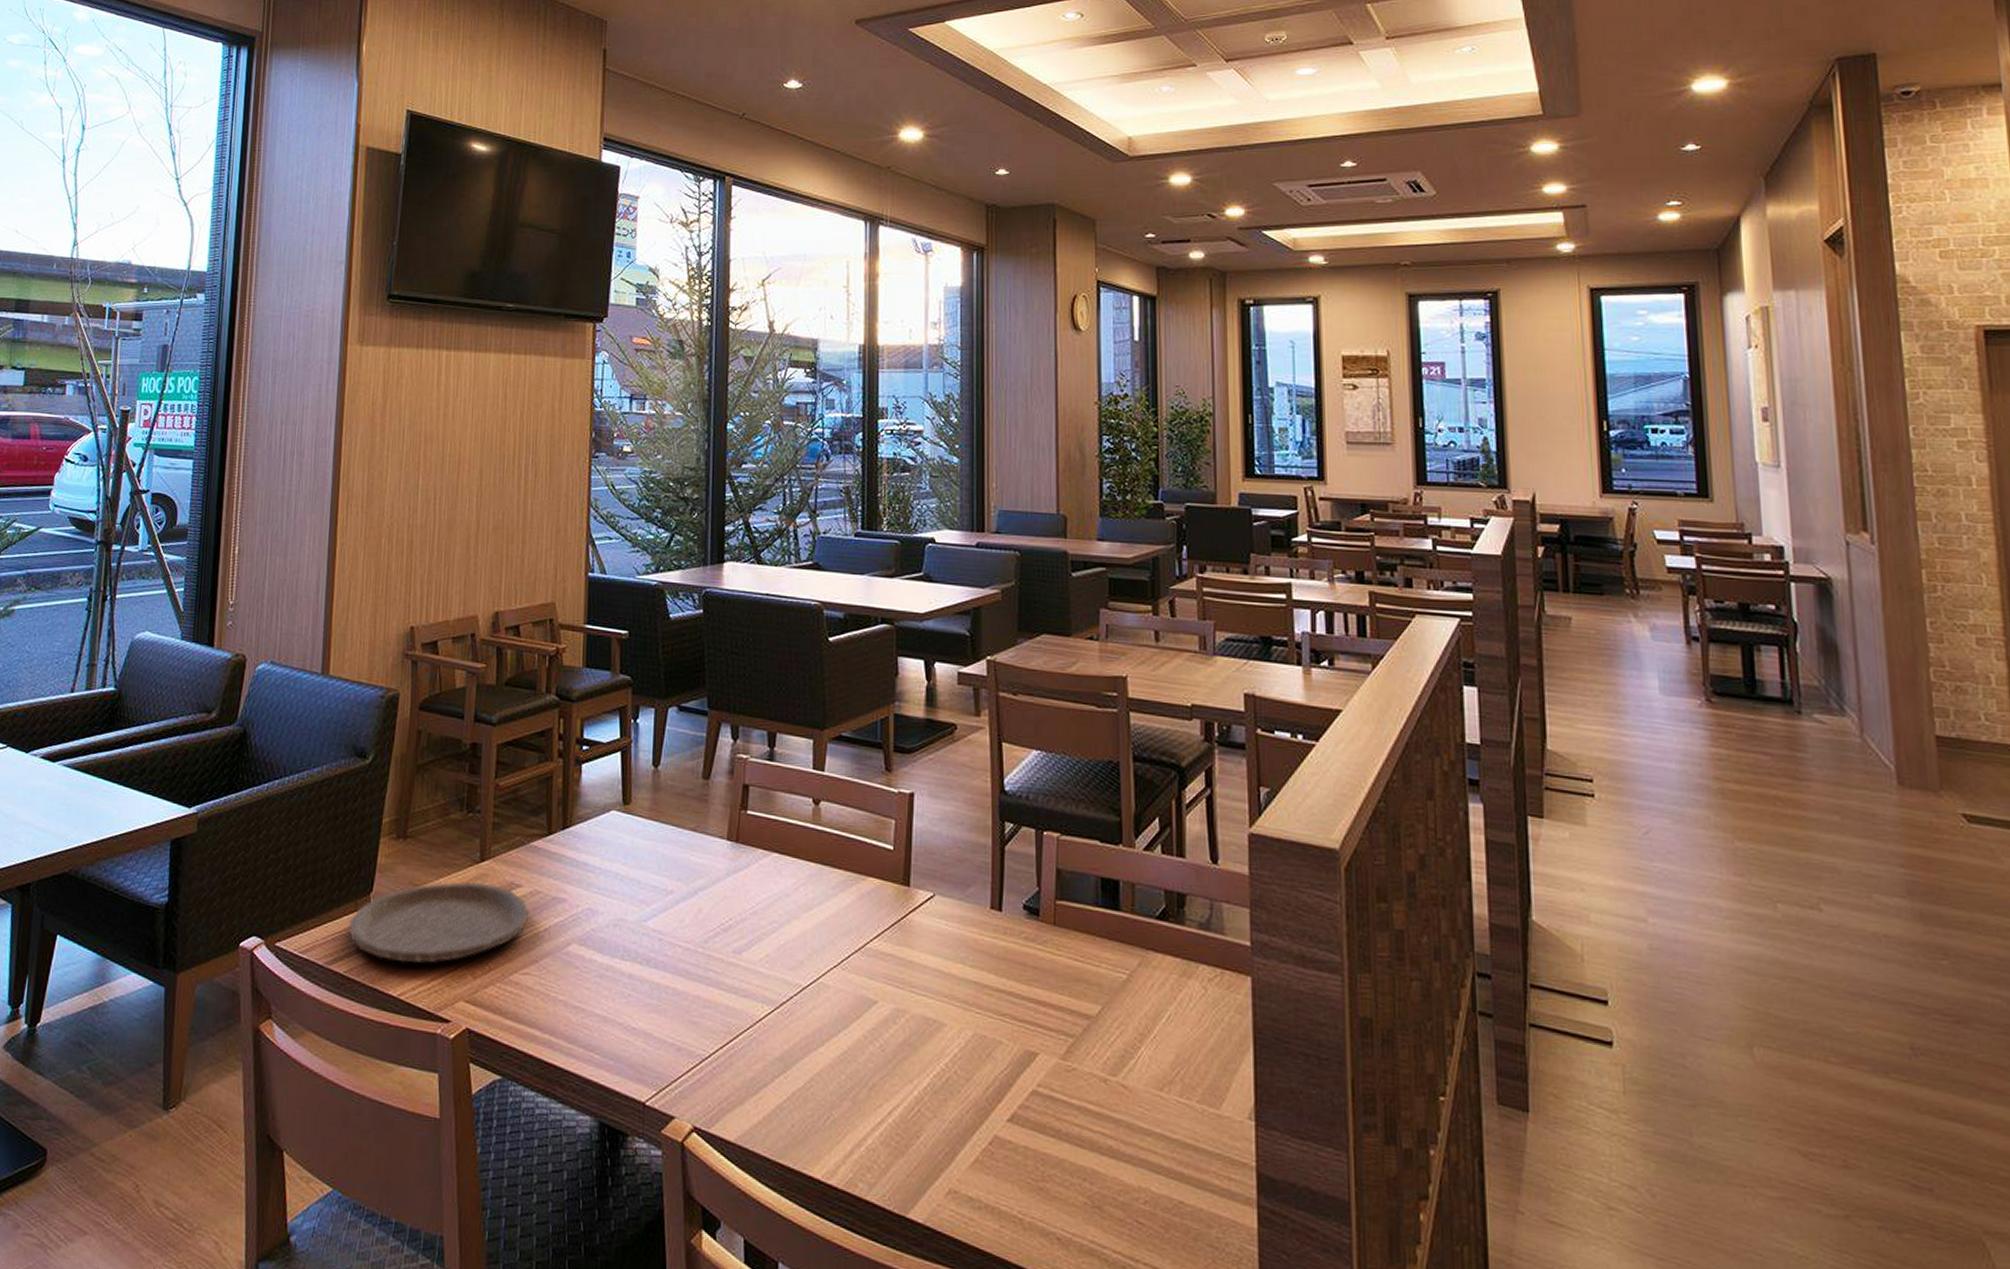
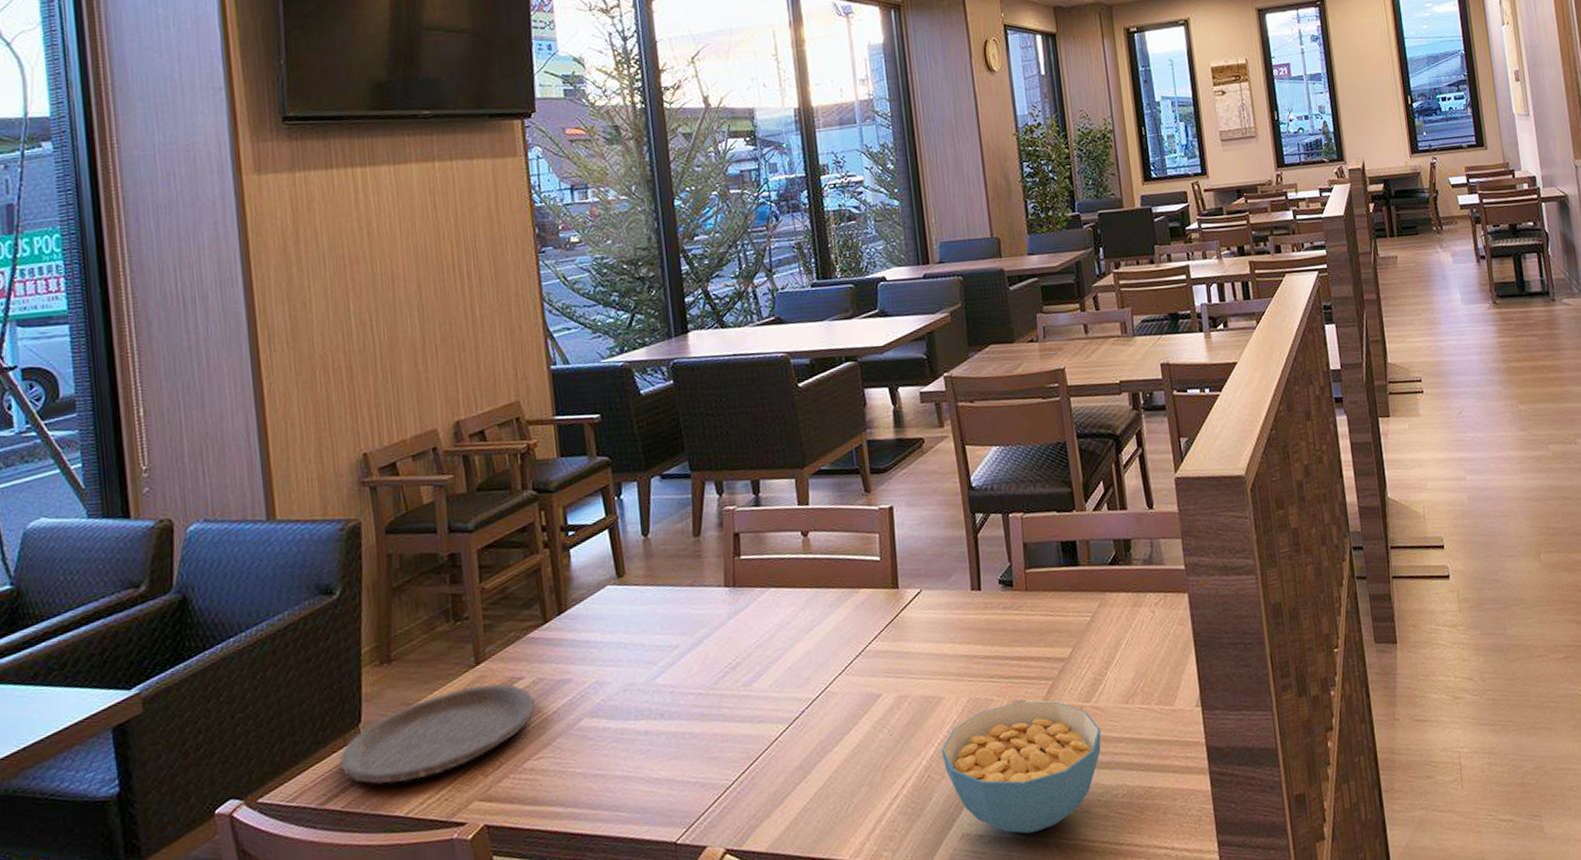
cereal bowl: none [936,1051,1125,1214] -> present [941,701,1101,834]

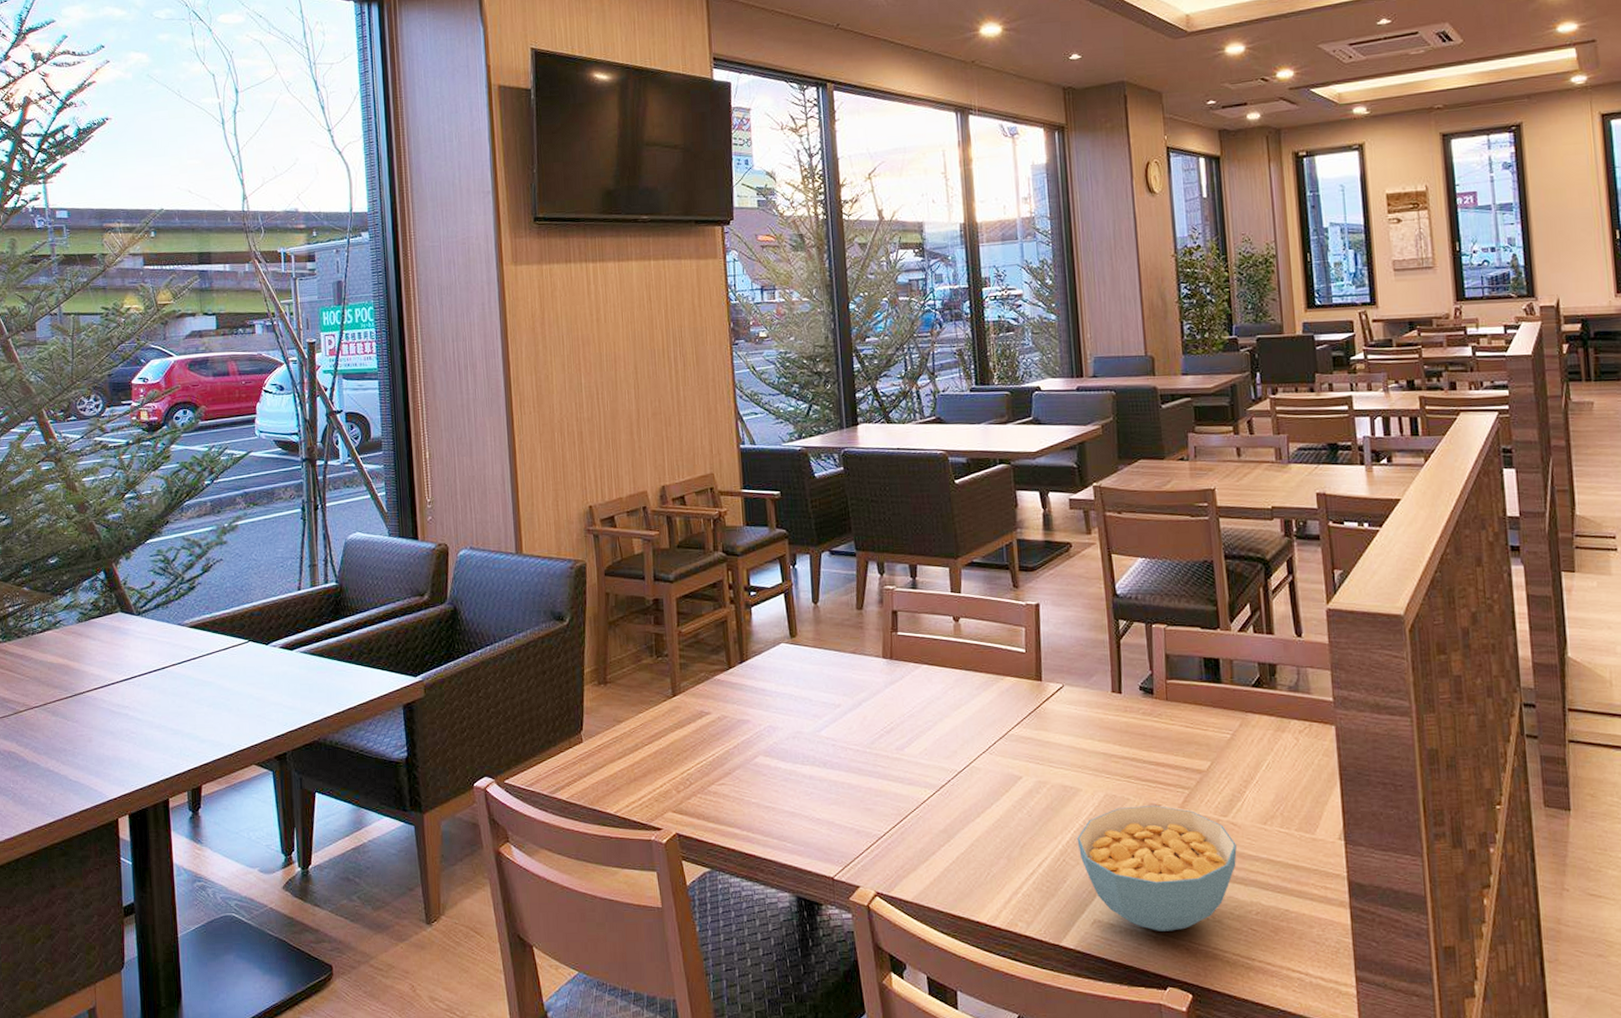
plate: present [339,683,535,785] -> none [566,714,719,786]

